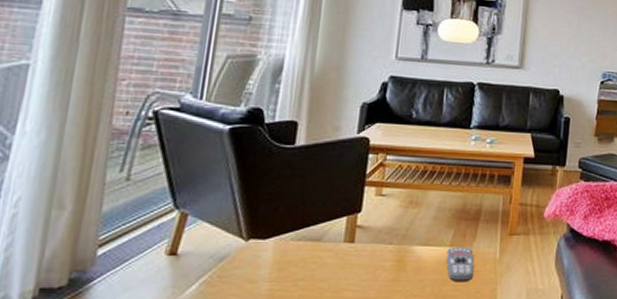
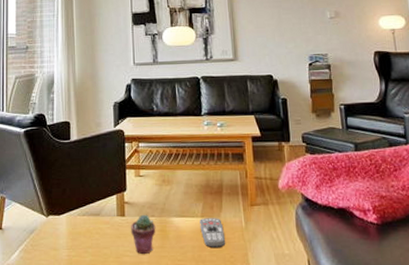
potted succulent: none [359,241,392,289] -> present [131,214,156,255]

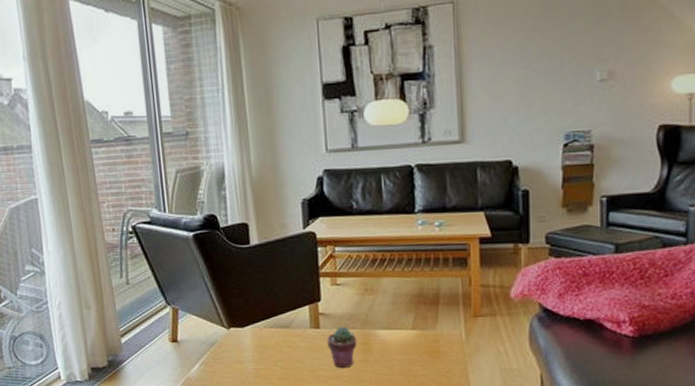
remote control: present [200,218,226,249] -> none [410,330,442,363]

